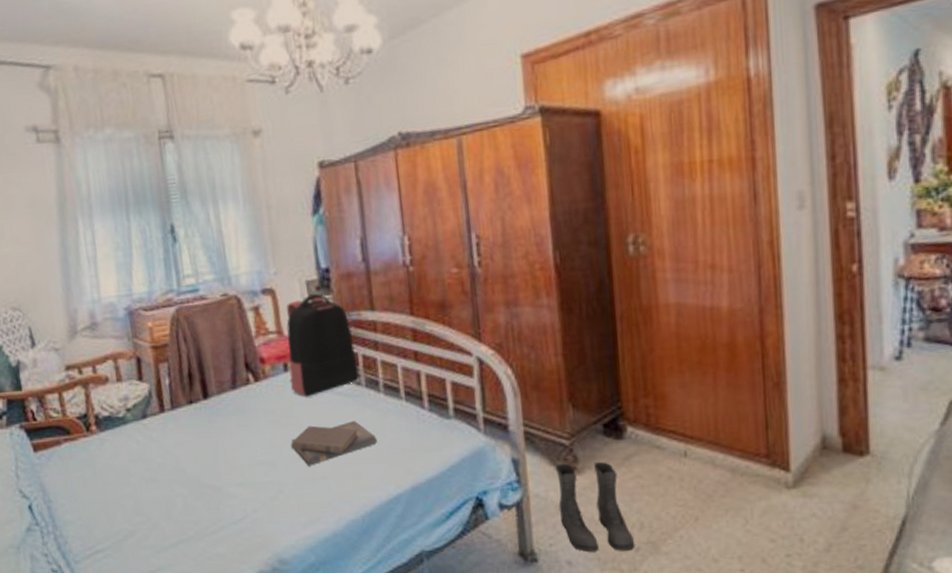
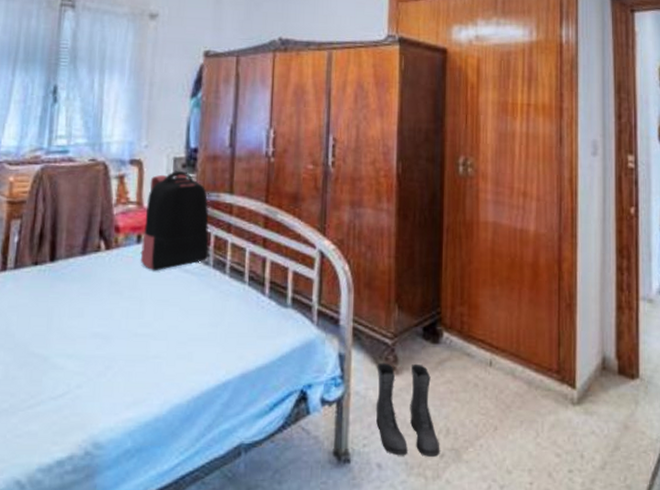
diary: present [290,420,378,466] -> none [128,299,216,343]

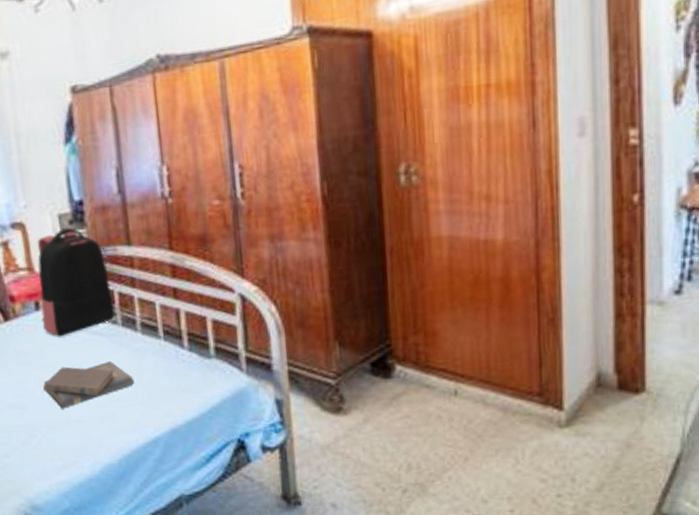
diary: none [128,299,216,343] -> present [42,360,135,409]
boot: present [375,363,440,457] -> none [320,401,402,495]

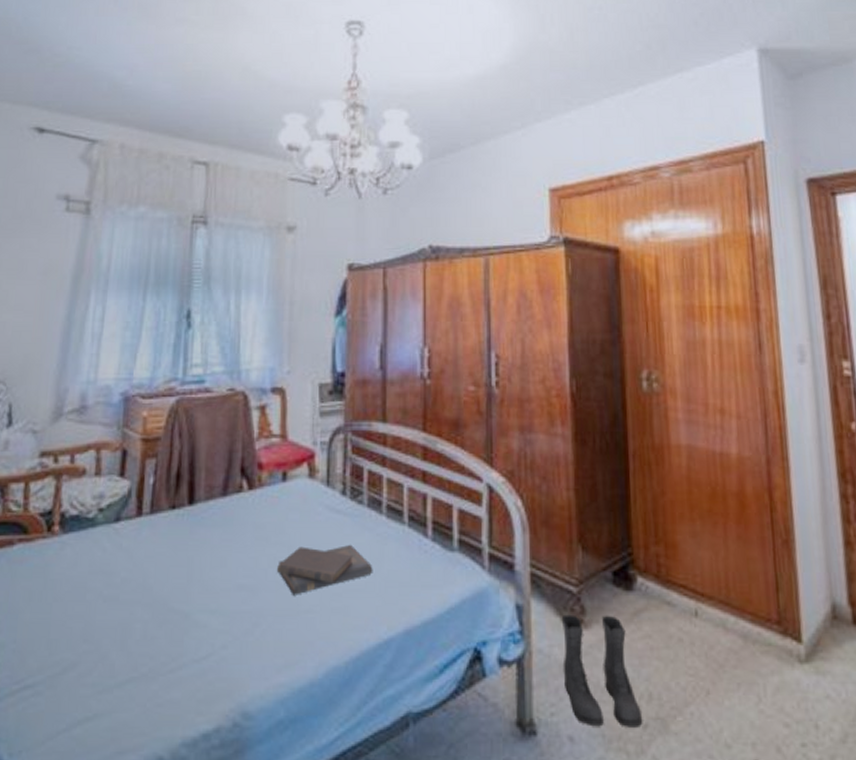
backpack: present [37,227,115,337] -> none [286,397,362,513]
boot: none [320,401,402,495] -> present [561,614,643,728]

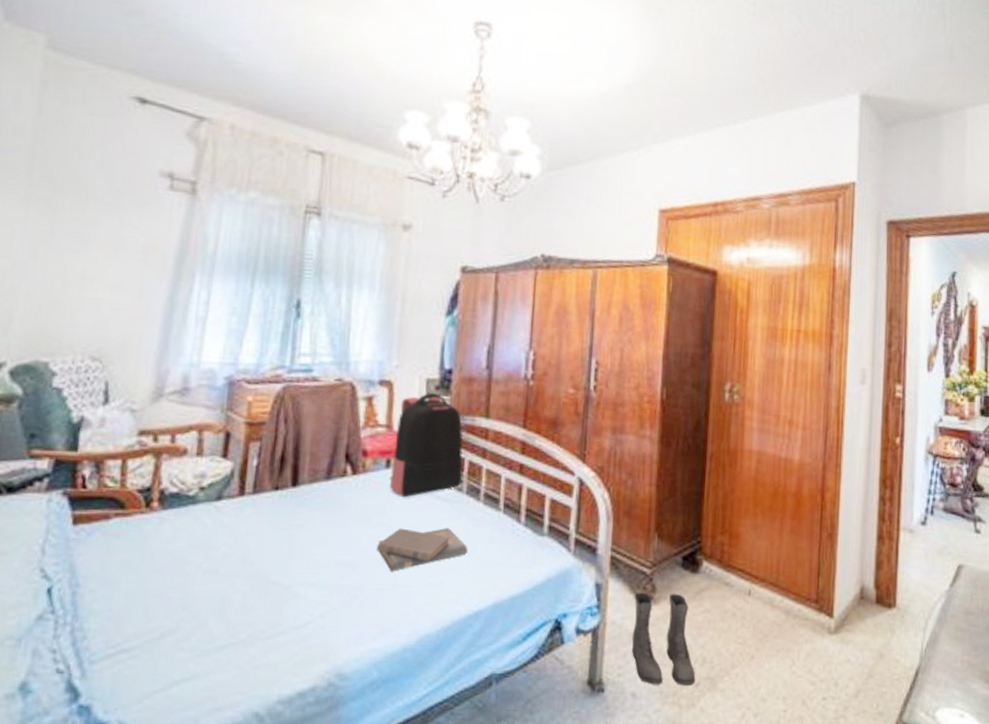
backpack: none [286,397,362,513] -> present [389,392,463,498]

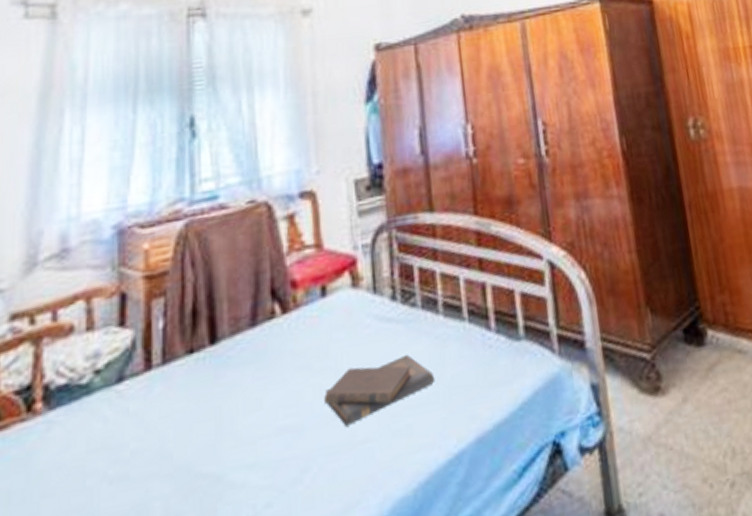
backpack: present [389,392,463,498] -> none [327,194,414,329]
boot: present [631,592,696,686] -> none [638,375,730,499]

